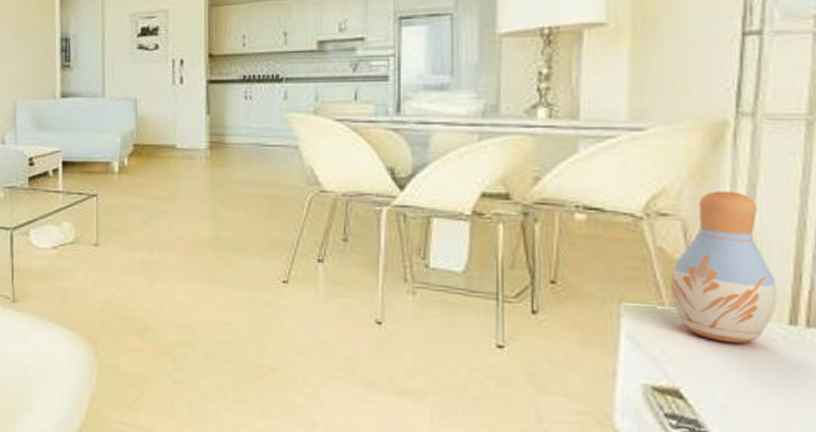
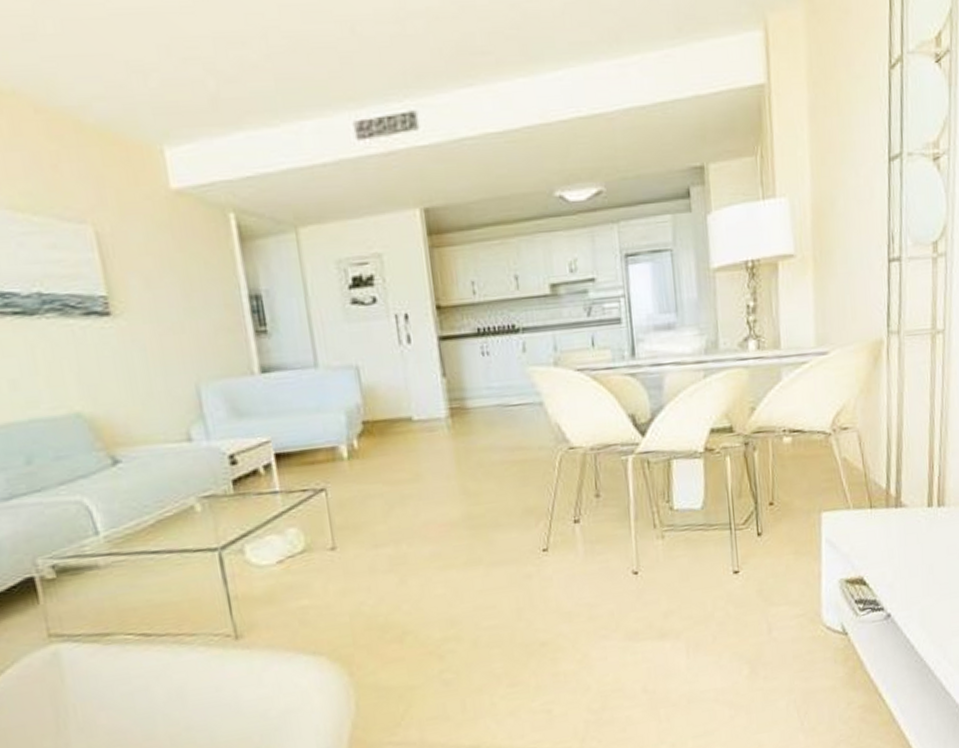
vase: present [670,191,777,344] -> none [852,401,920,531]

